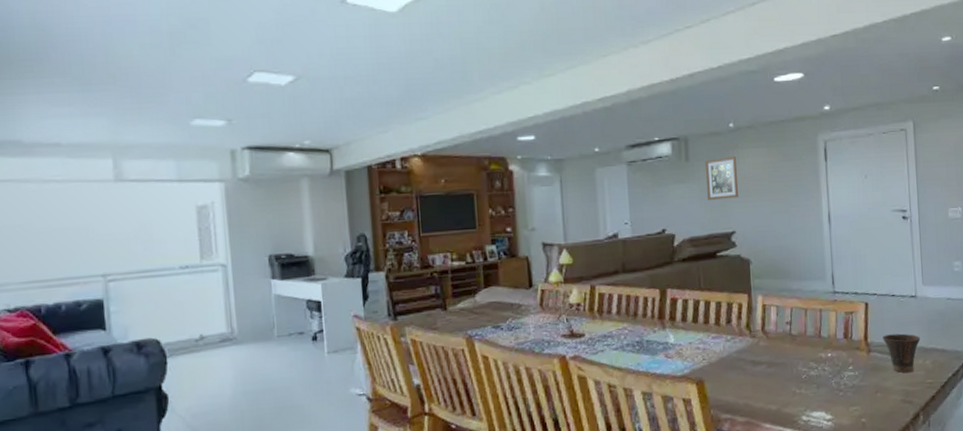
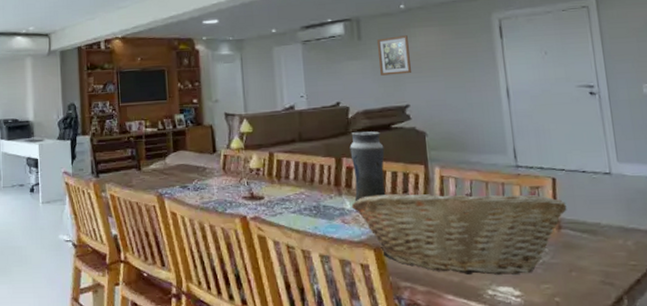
vase: none [674,260,710,335] -> present [350,131,386,202]
fruit basket: none [675,317,877,402] -> present [351,188,567,275]
cup: present [883,333,921,373] -> none [574,211,619,253]

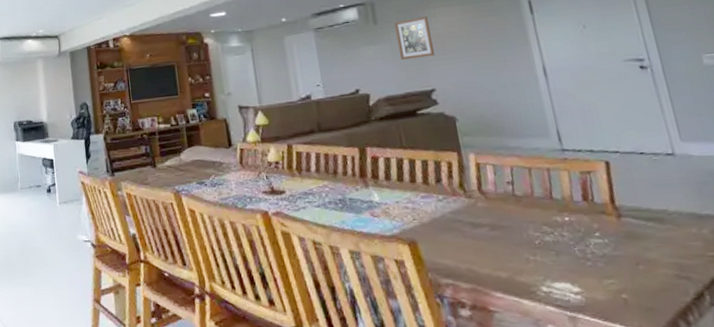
vase: present [350,131,386,202] -> none [373,118,417,194]
fruit basket: present [351,188,567,275] -> none [379,176,626,270]

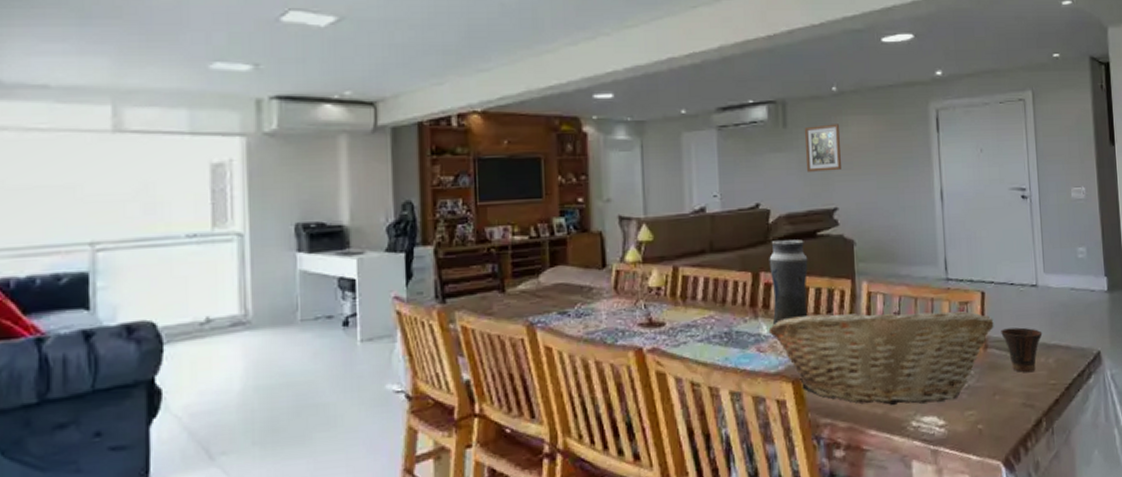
vase: none [373,118,417,194] -> present [769,239,808,326]
fruit basket: none [379,176,626,270] -> present [768,307,994,405]
cup: none [635,196,690,243] -> present [1001,327,1043,373]

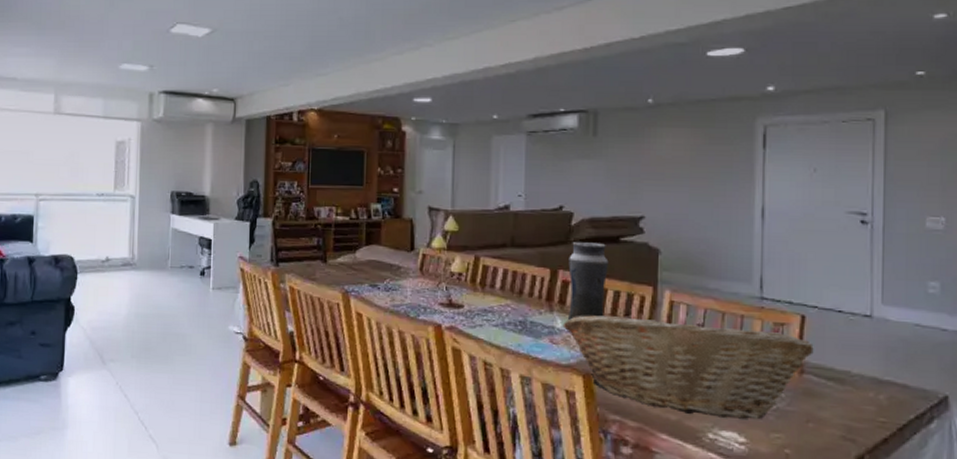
wall art: present [804,124,841,172] -> none [614,135,652,181]
cup: present [1001,327,1043,373] -> none [821,356,874,406]

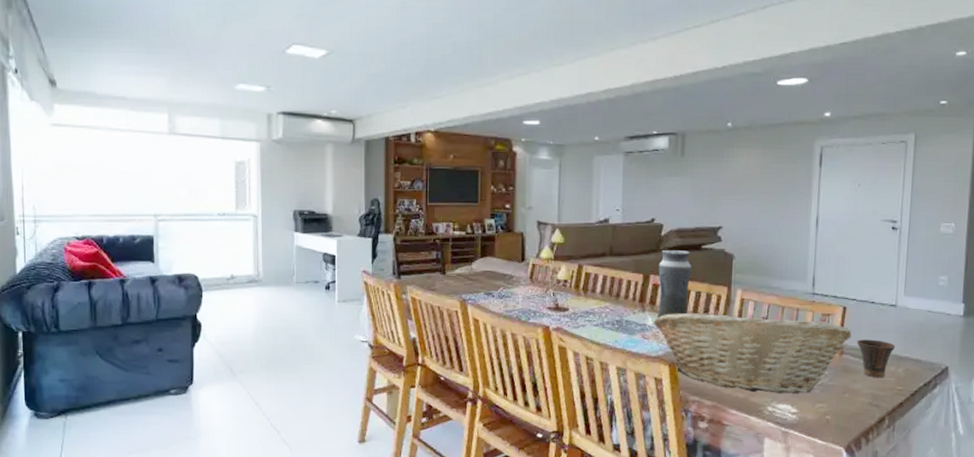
cup: none [821,356,874,406] -> present [857,339,896,378]

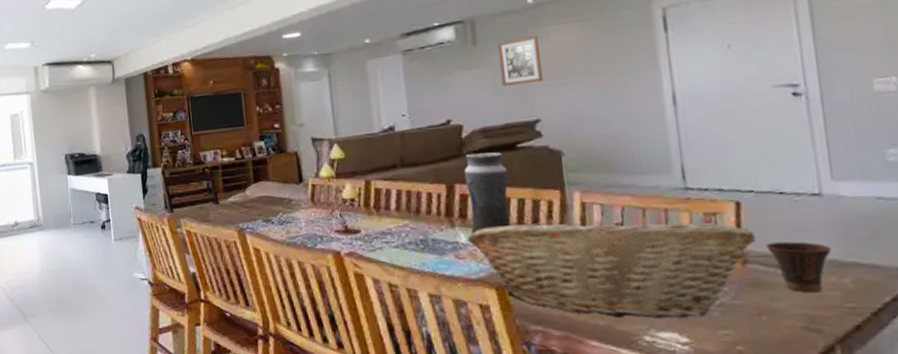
wall art: none [698,155,730,195] -> present [496,35,542,86]

